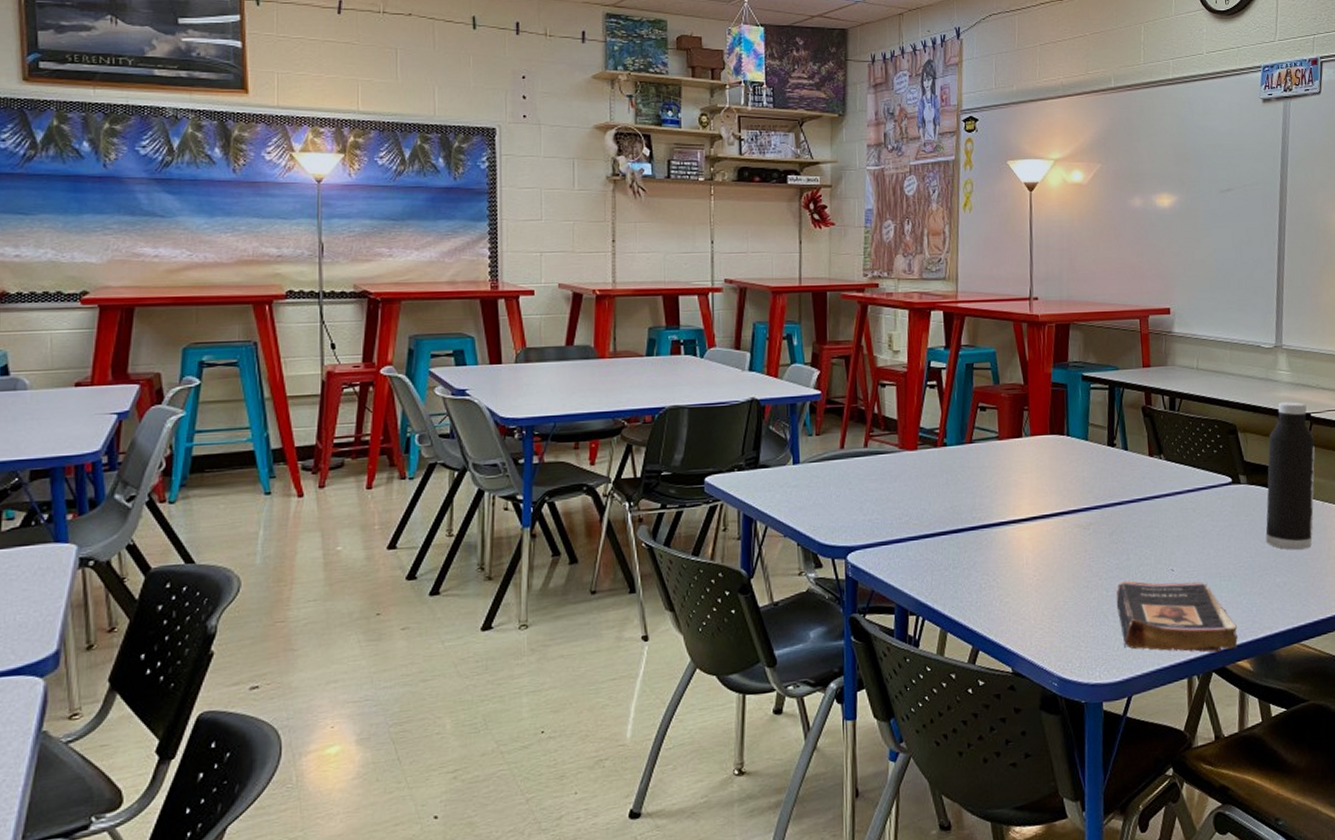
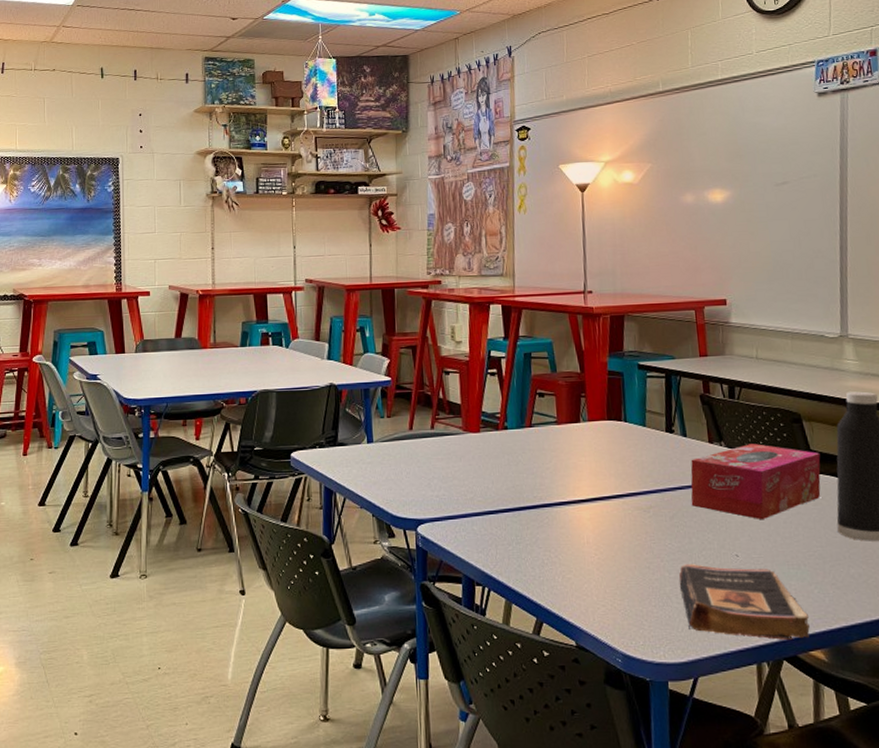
tissue box: none [1130,456,1253,533] -> present [690,444,821,520]

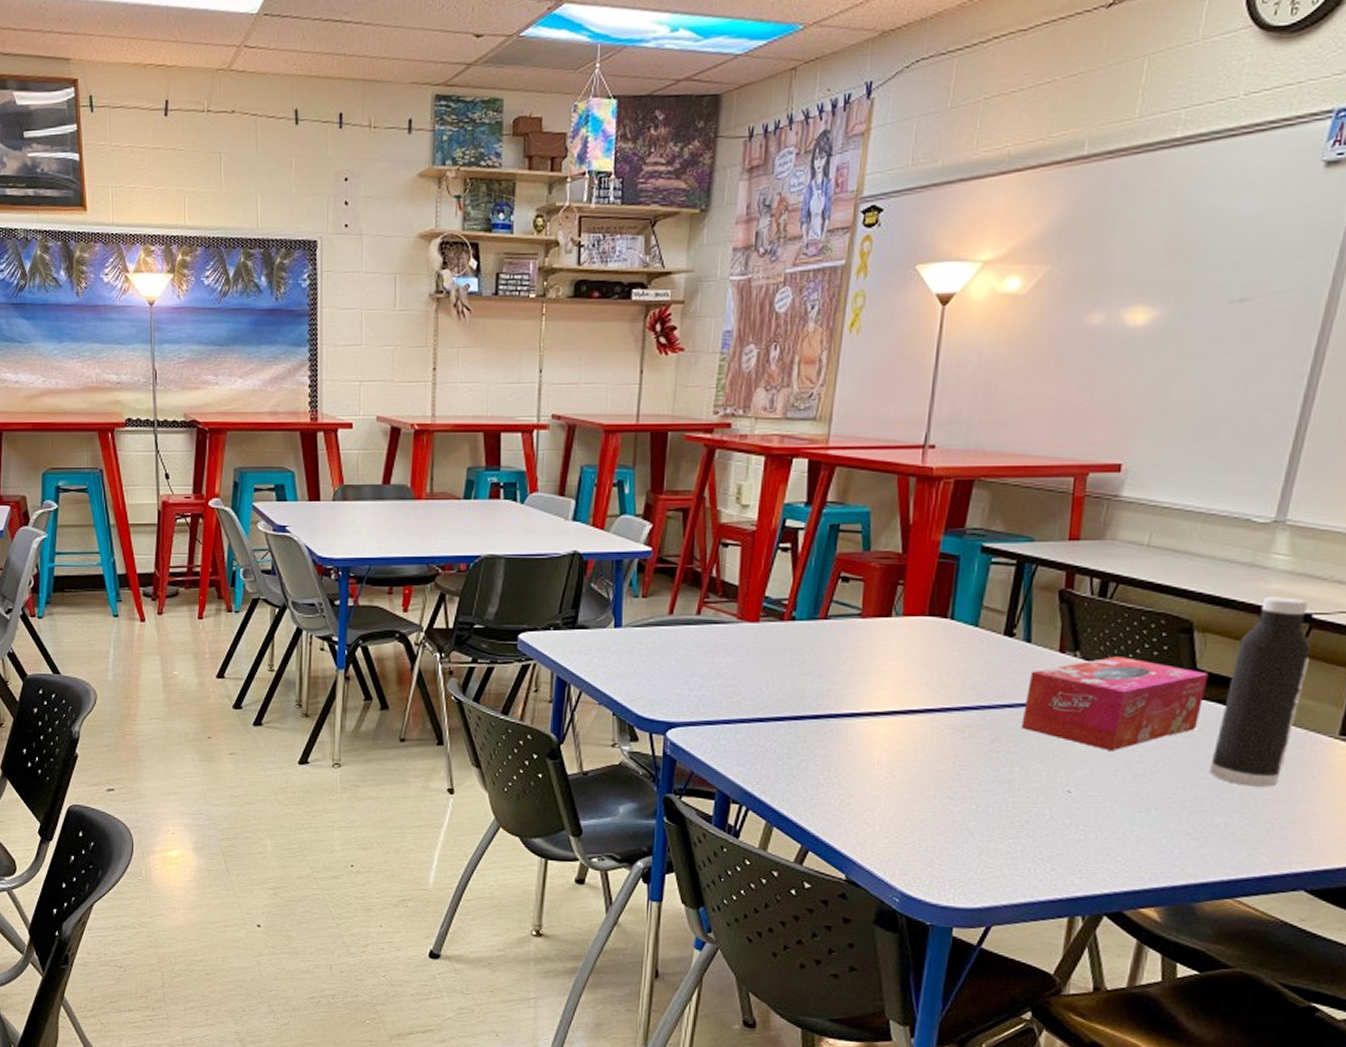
book: present [679,564,810,641] -> none [987,797,1147,895]

